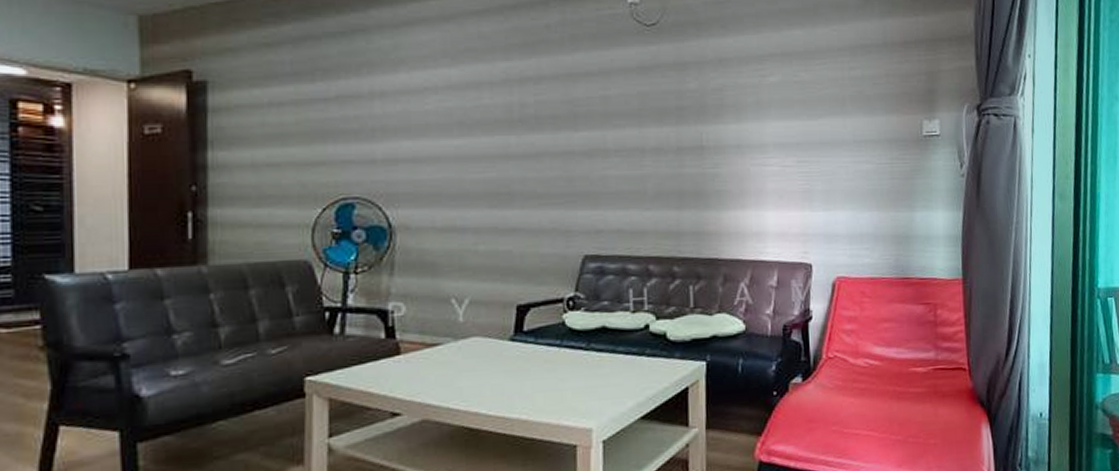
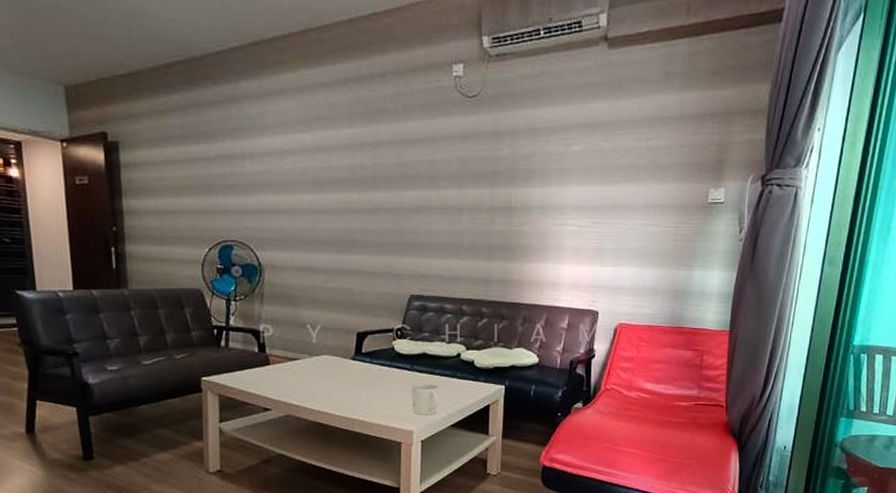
mug: none [589,365,623,407] -> present [412,383,438,415]

